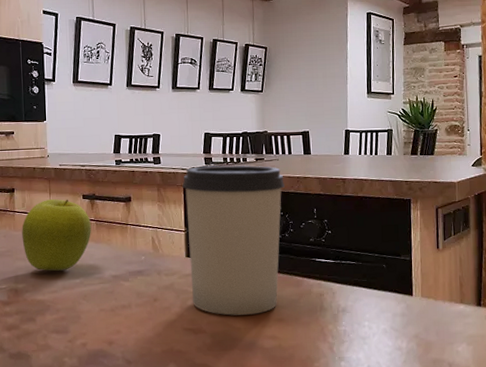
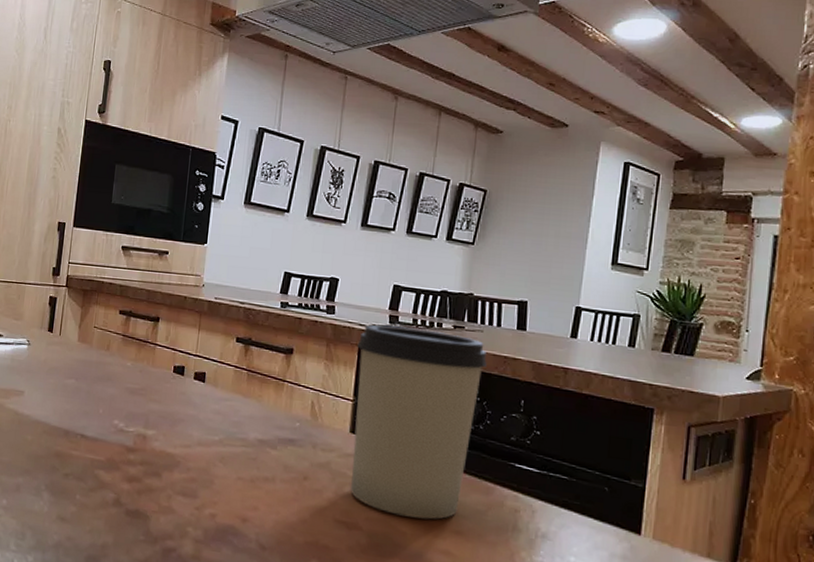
fruit: present [22,199,91,271] -> none [159,336,242,423]

